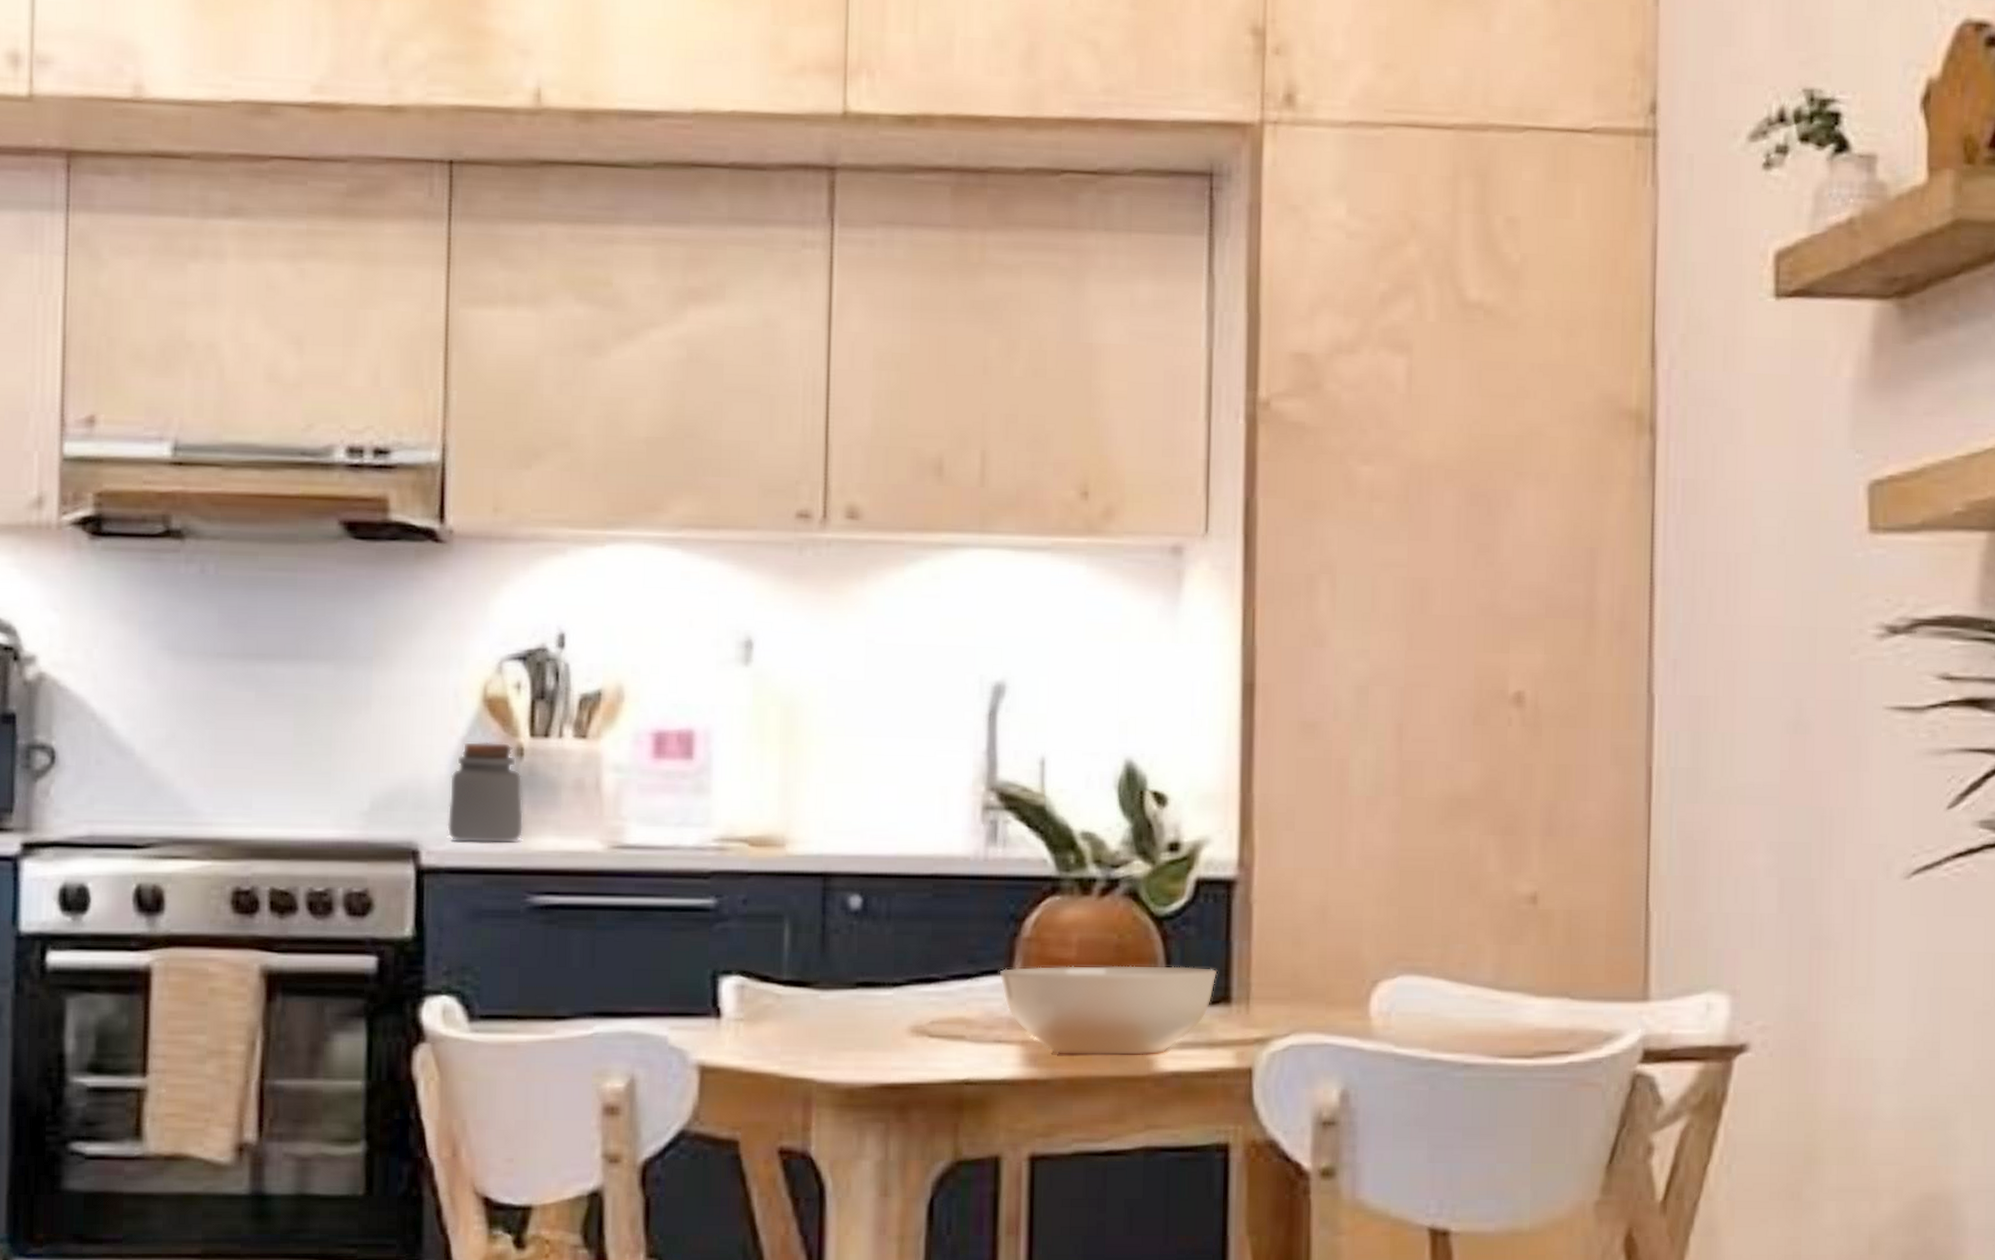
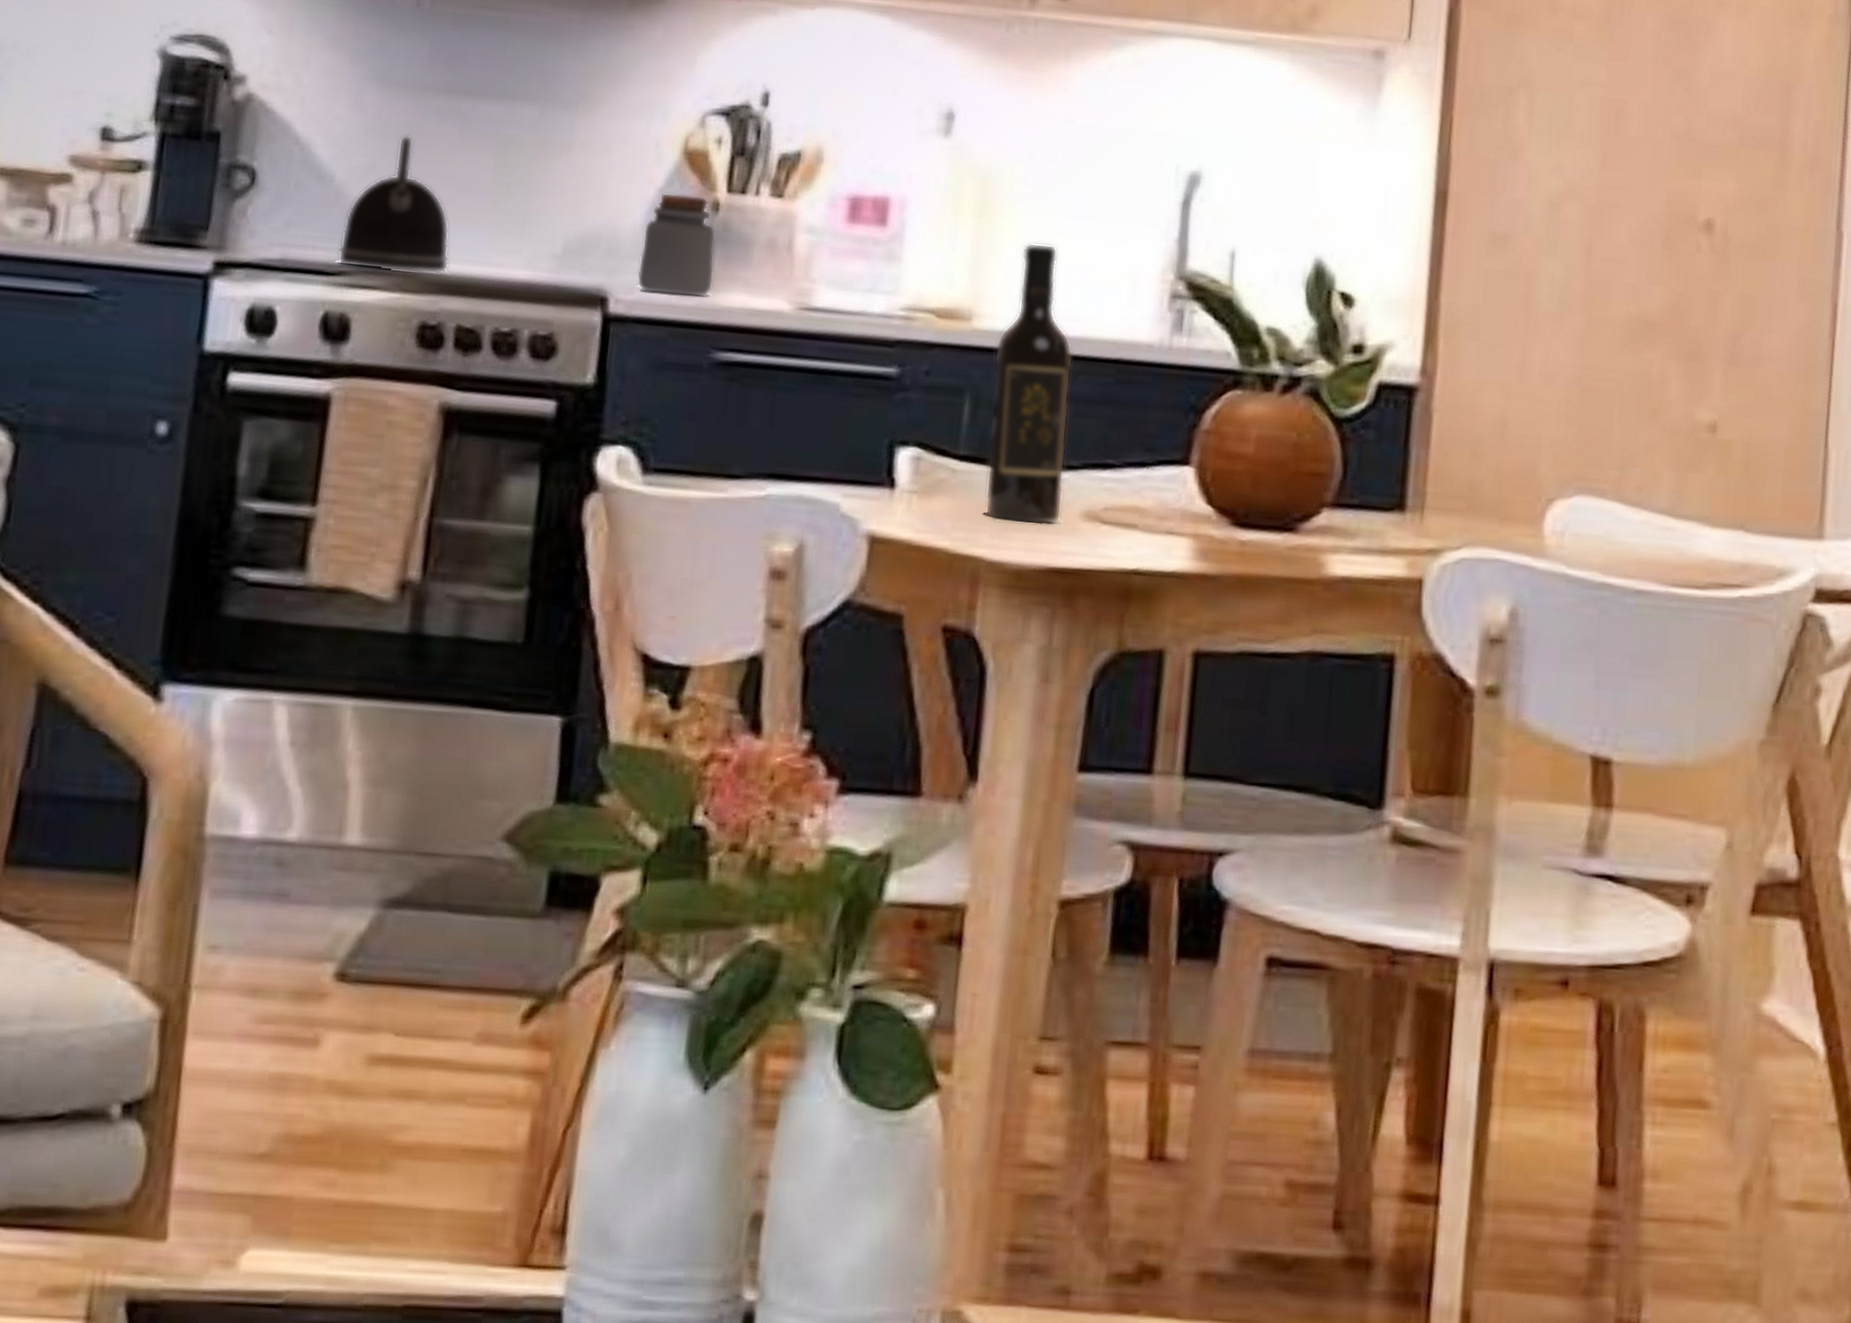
kettle: none [145,703,258,840] -> present [338,135,450,274]
wine bottle: none [810,765,889,1044] -> present [985,243,1073,526]
bowl: present [999,965,1218,1055] -> none [1175,459,1394,557]

